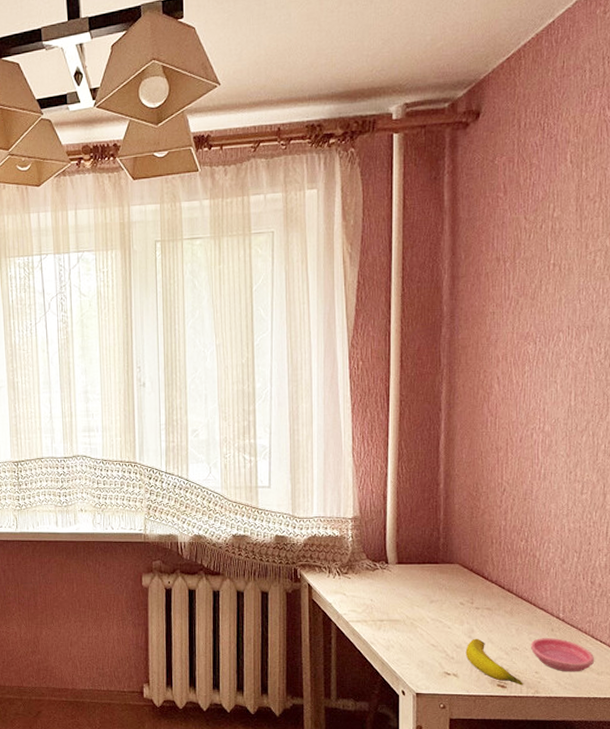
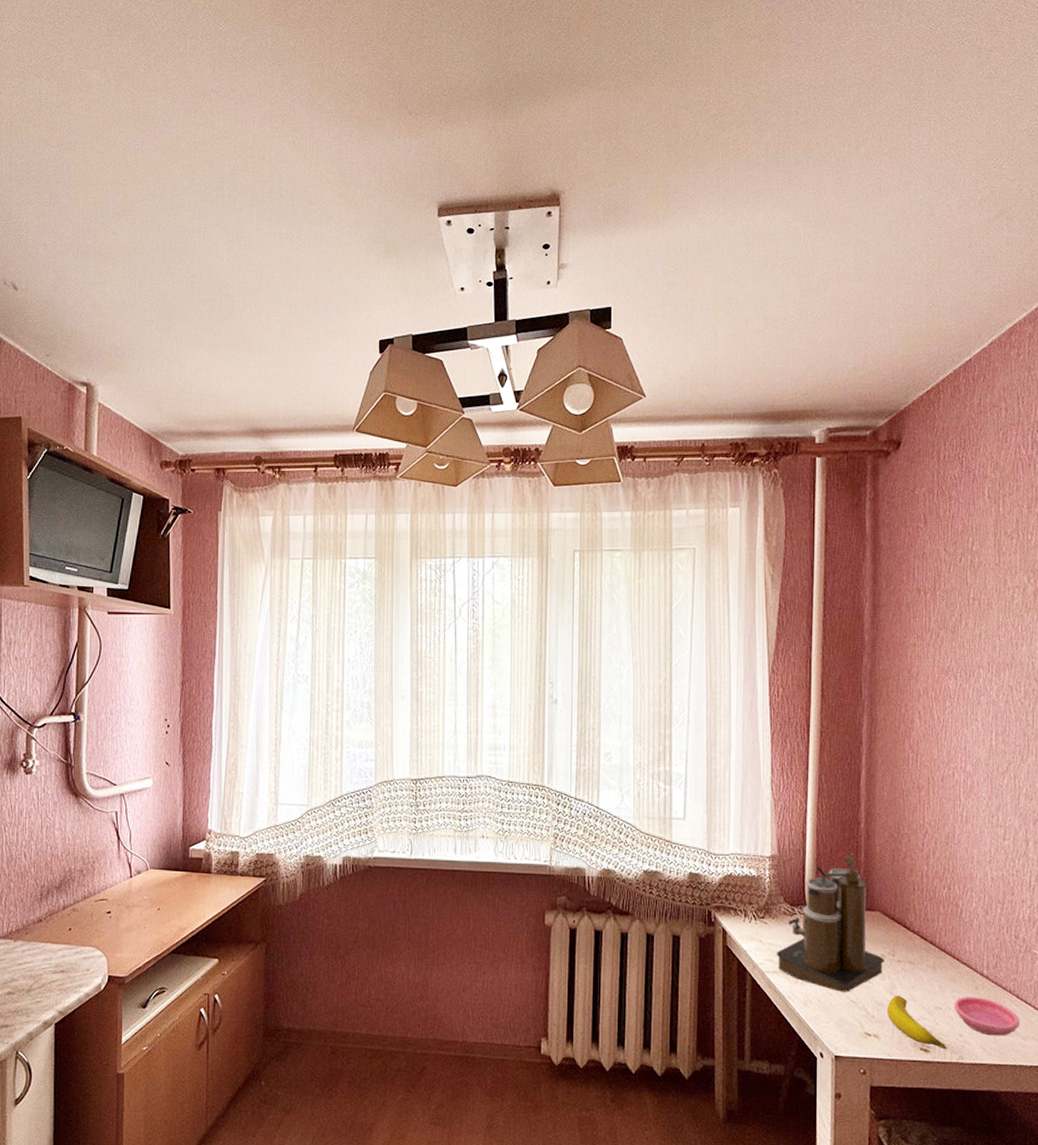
coffee maker: none [359,510,463,637] -> present [776,851,884,992]

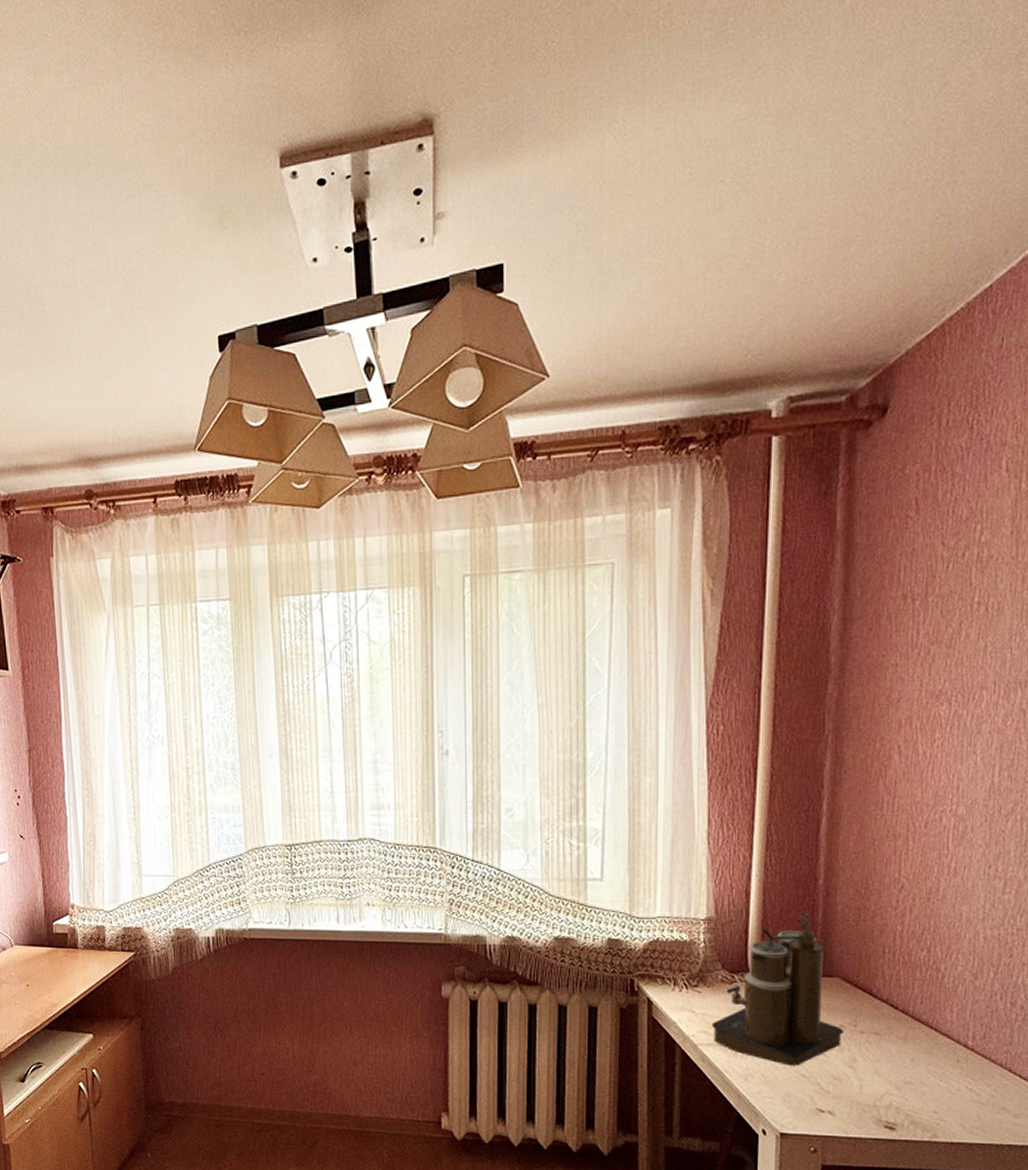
banana: present [887,995,947,1050] -> none [844,1069,917,1128]
saucer: present [953,997,1019,1036] -> none [928,1070,1011,1113]

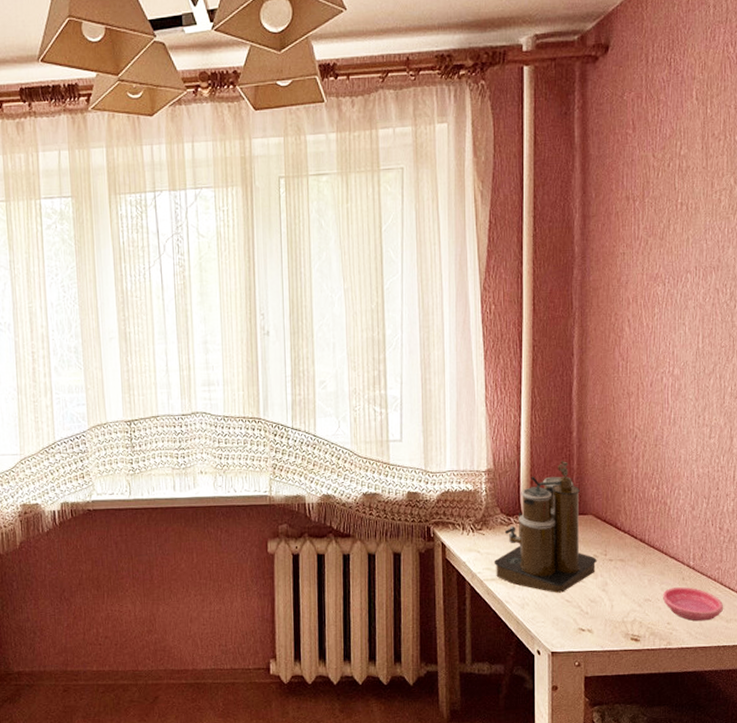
saucer: none [928,1070,1011,1113] -> present [662,587,723,621]

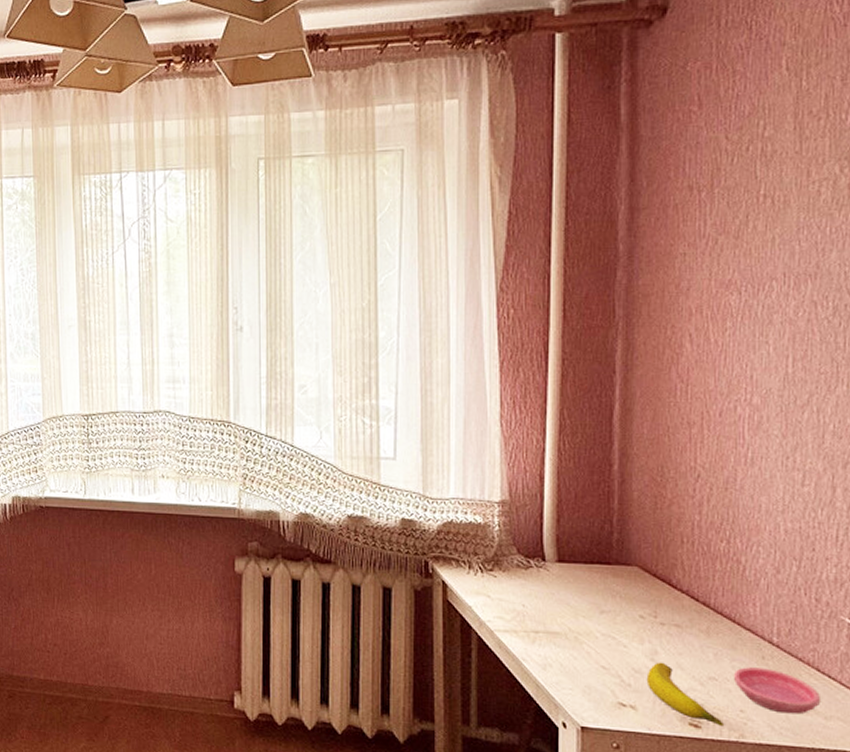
coffee maker: present [493,460,597,593] -> none [507,497,644,657]
banana: none [599,591,656,638] -> present [646,662,723,727]

